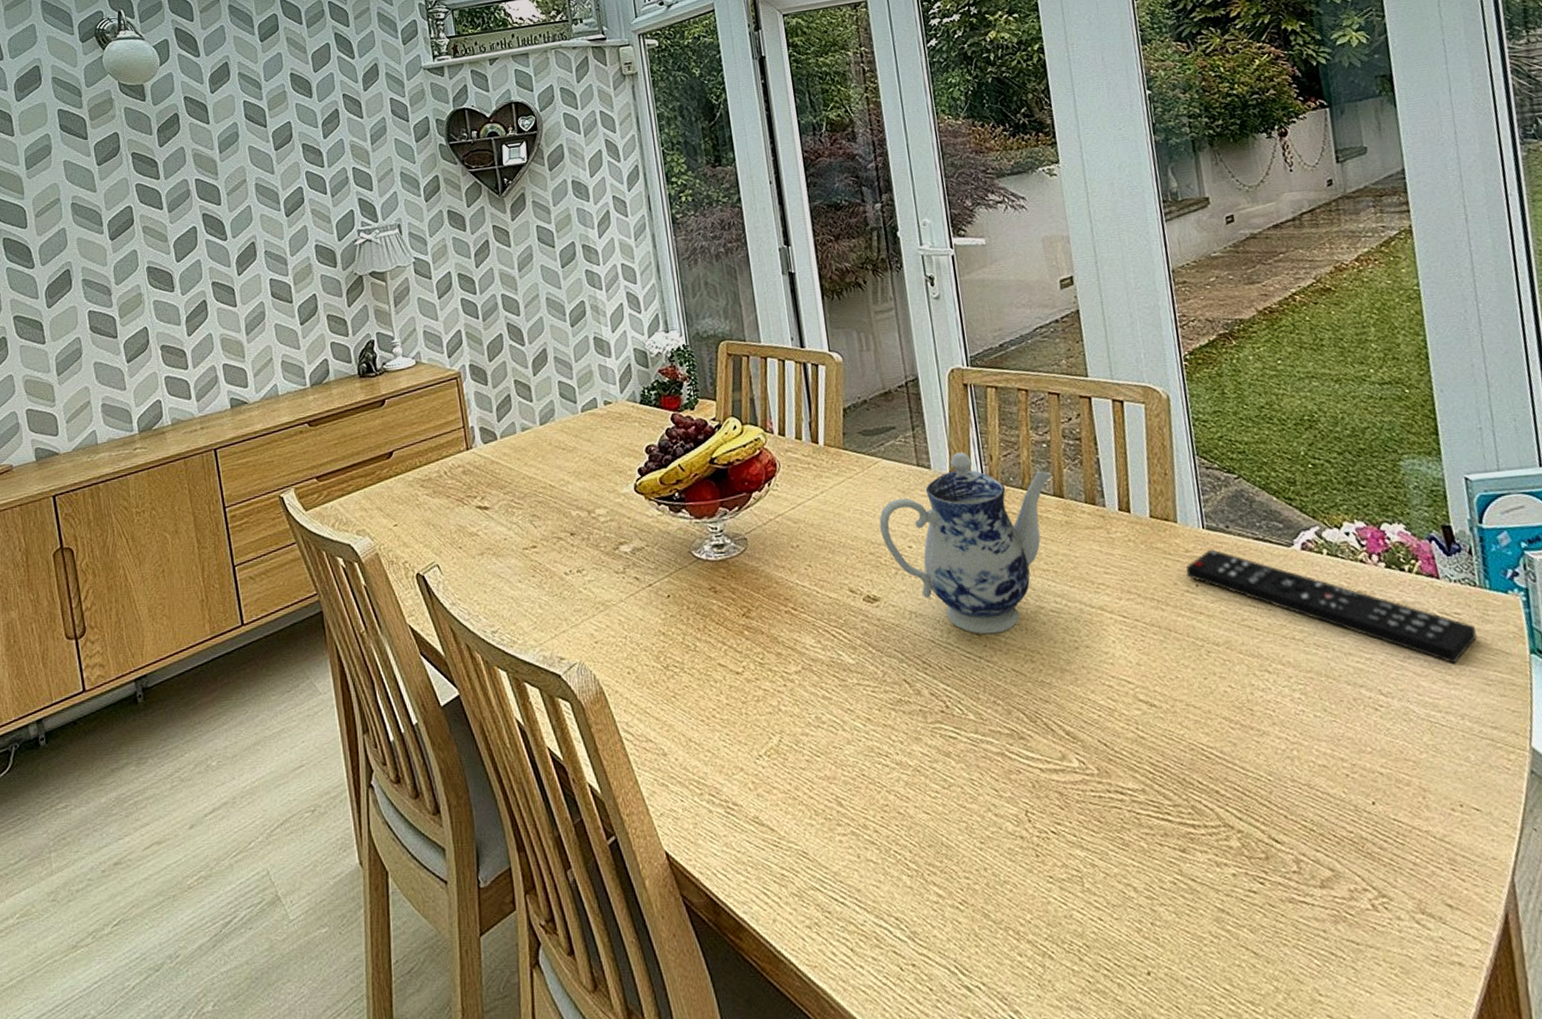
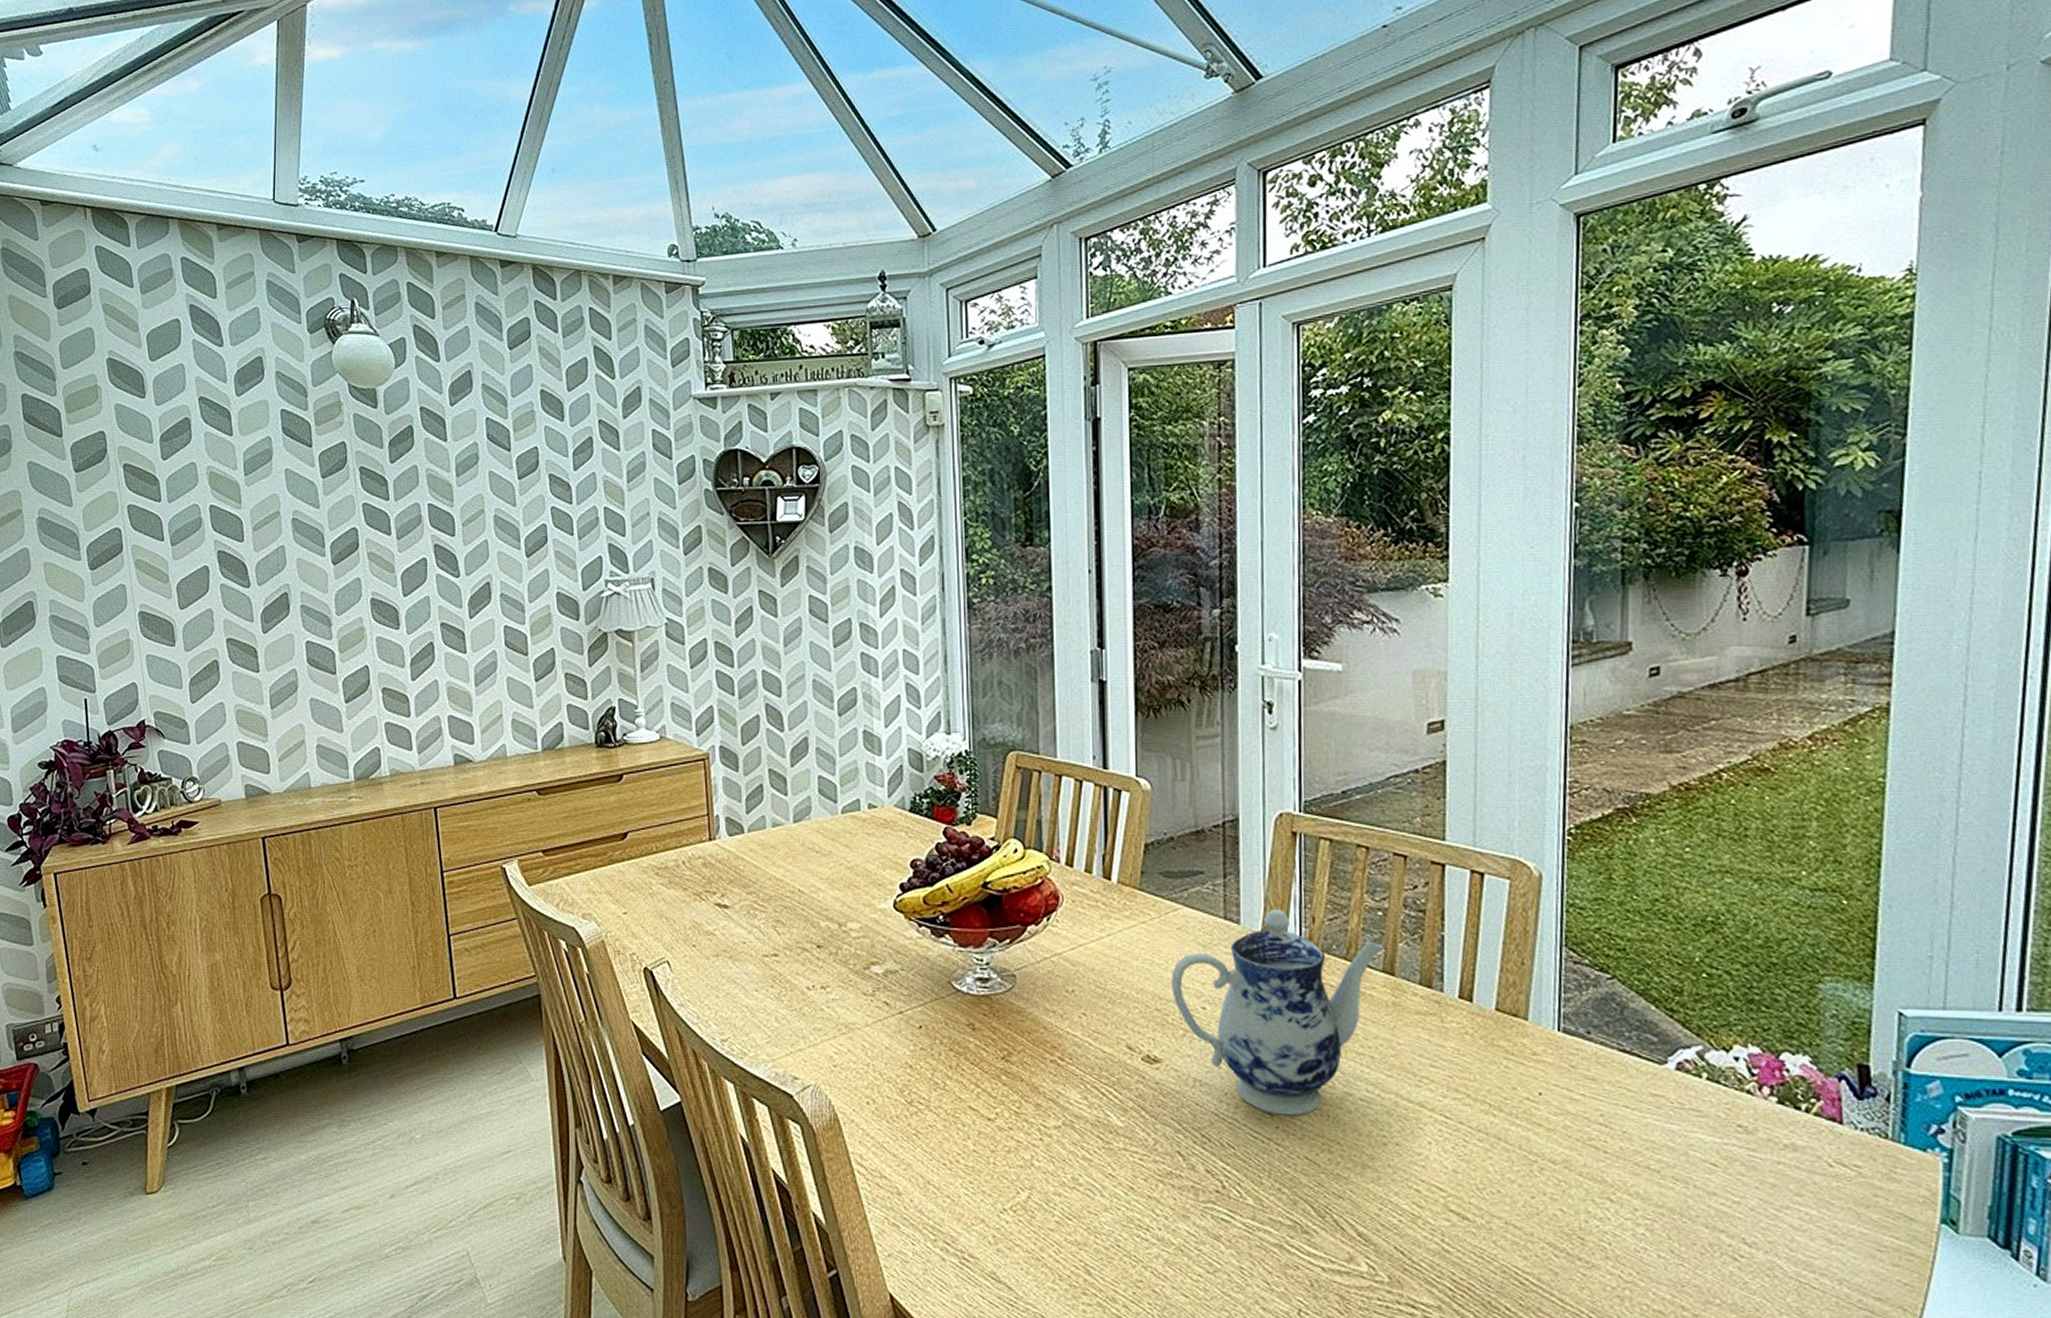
remote control: present [1185,549,1477,665] -> none [1529,1055,1877,1223]

